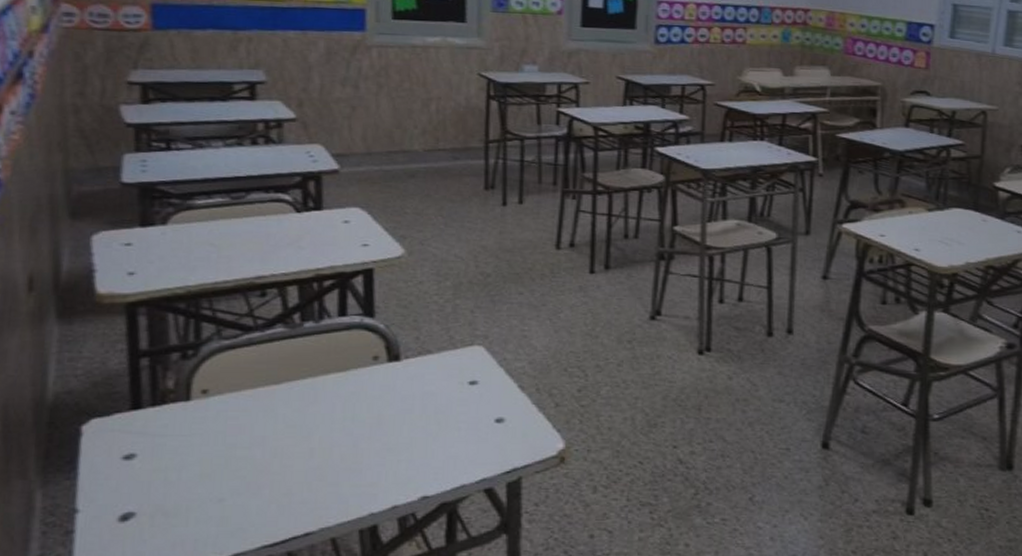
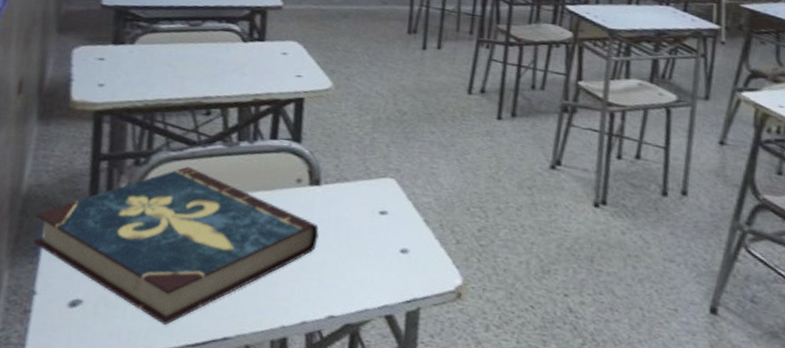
book: none [67,354,403,527] -> present [34,166,319,325]

